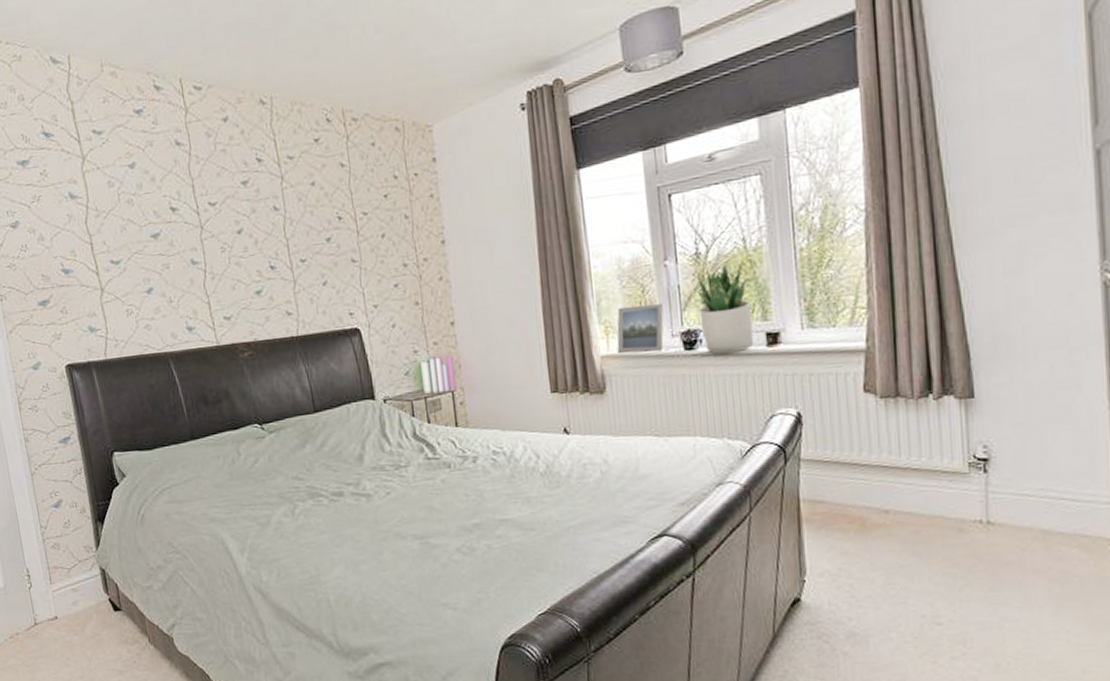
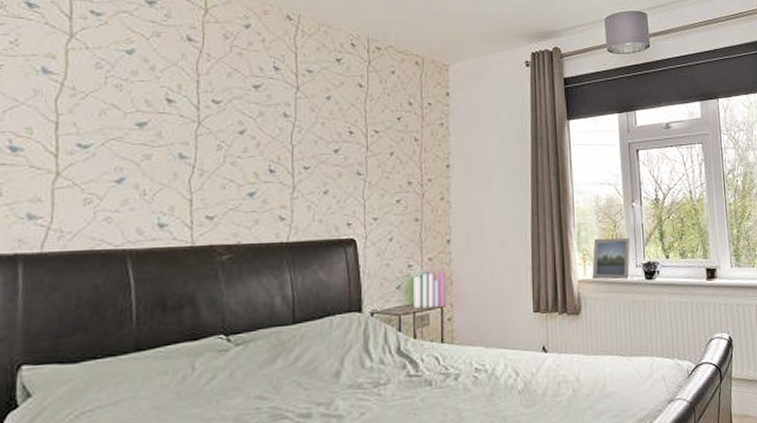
planter: present [696,259,754,355] -> none [655,207,698,285]

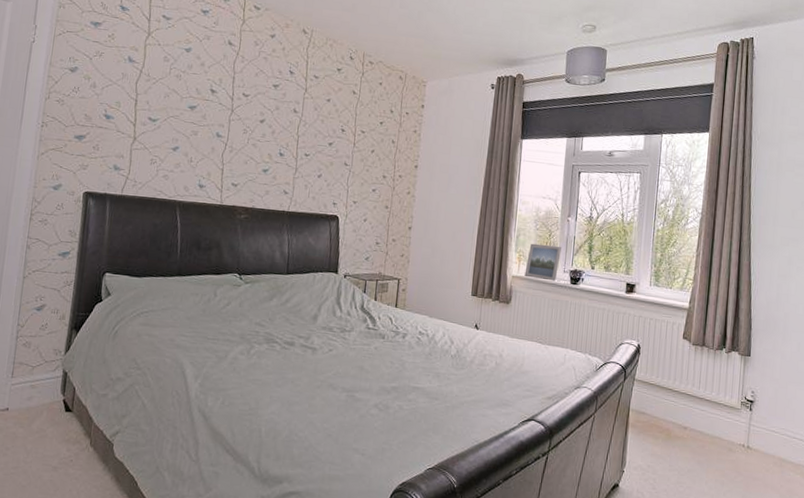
books: present [412,272,446,309] -> none [376,250,405,280]

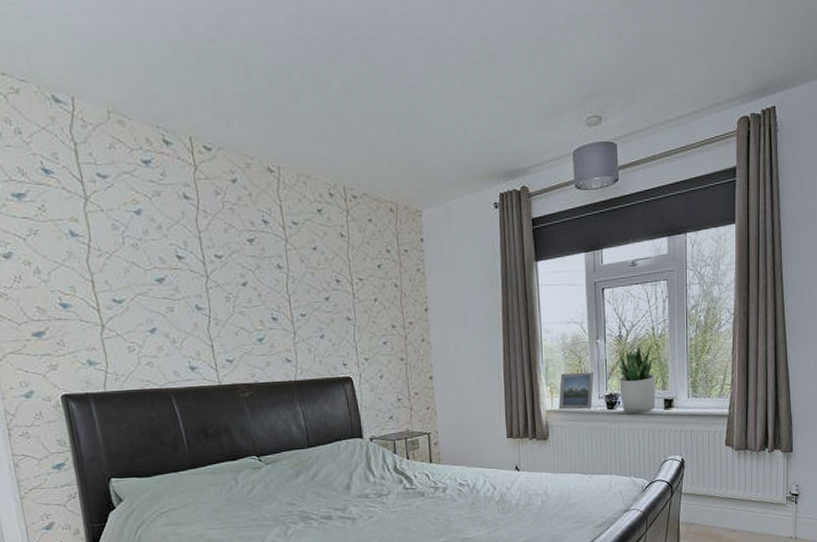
planter: none [584,227,621,293] -> present [618,343,656,414]

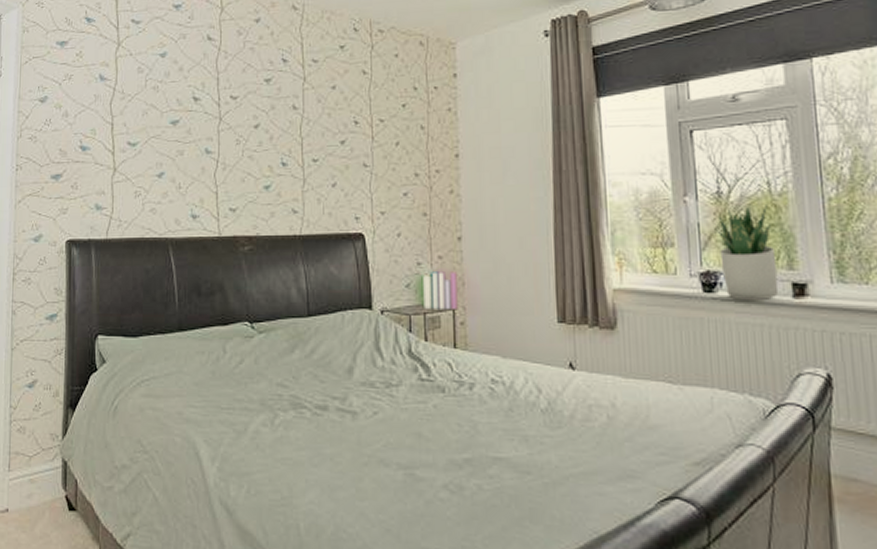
books: none [402,404,432,436] -> present [421,271,458,311]
picture frame: present [558,371,594,410] -> none [630,239,682,291]

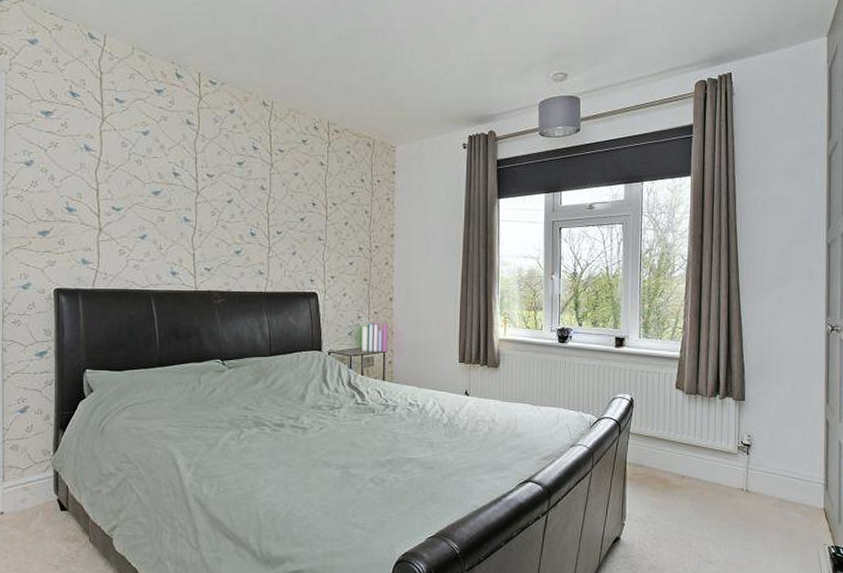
planter: present [716,203,779,301] -> none [571,282,607,349]

